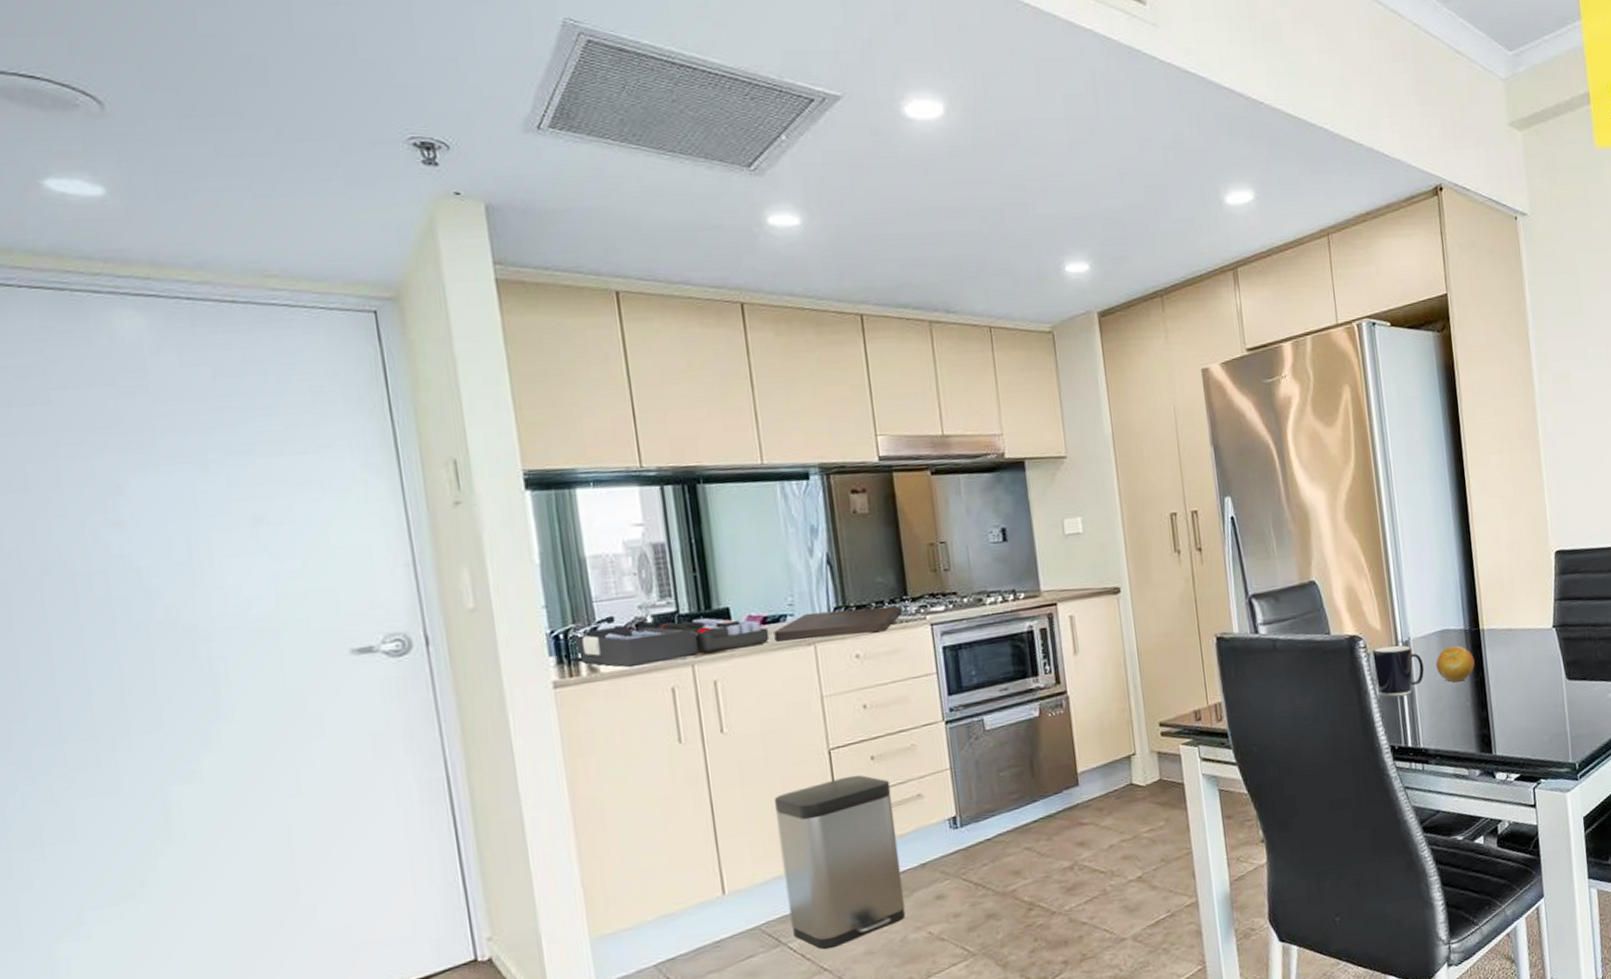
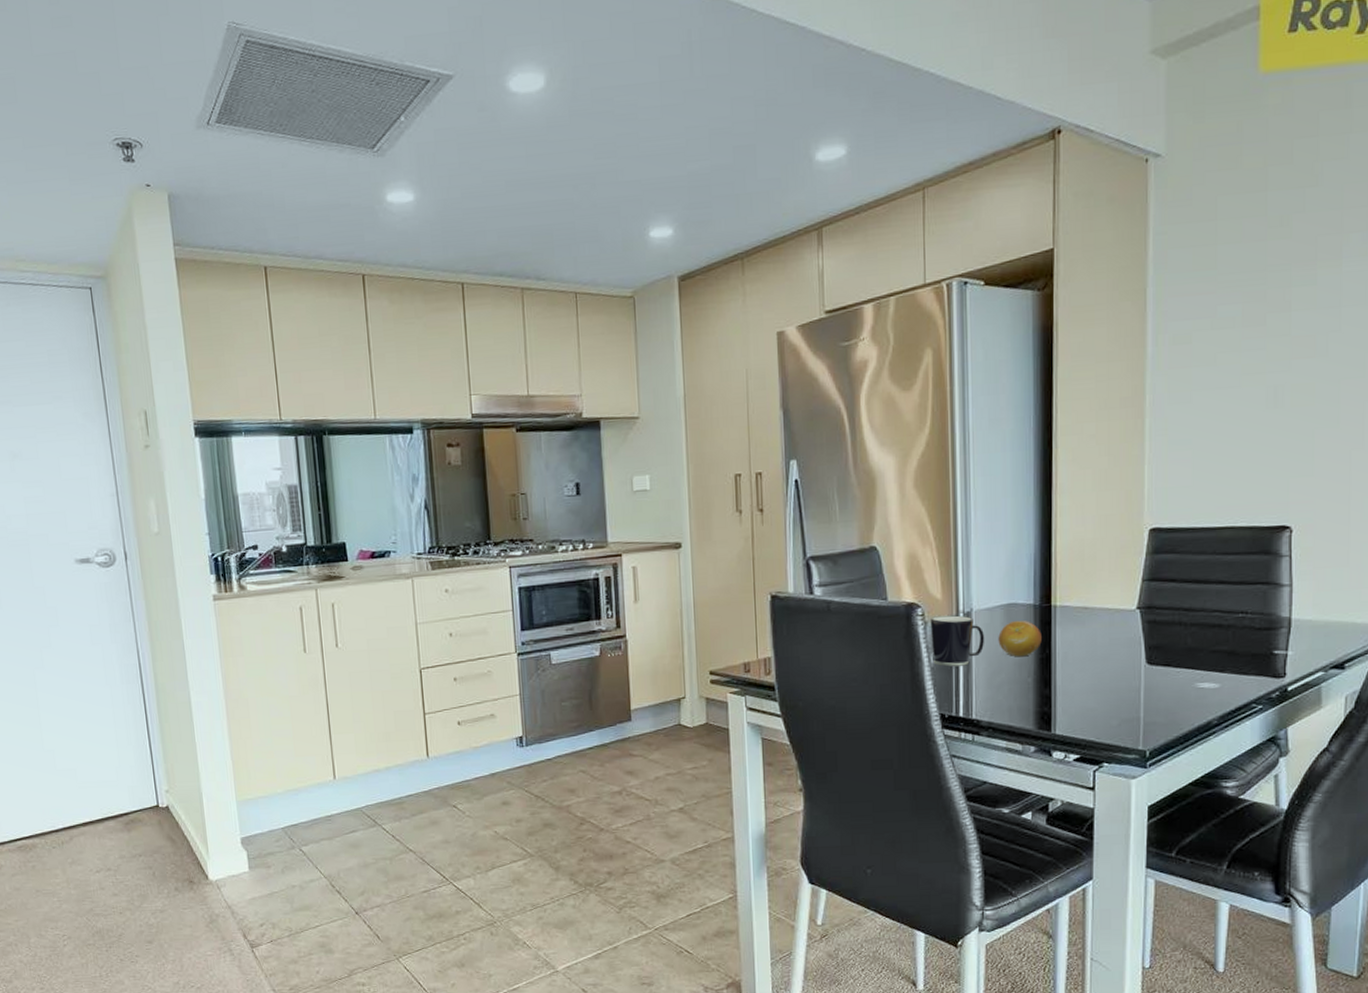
tool set: present [567,618,770,668] -> none [223,550,376,588]
cutting board: present [774,605,902,642] -> none [380,548,486,574]
pedal bin: present [775,775,905,949] -> none [376,692,477,833]

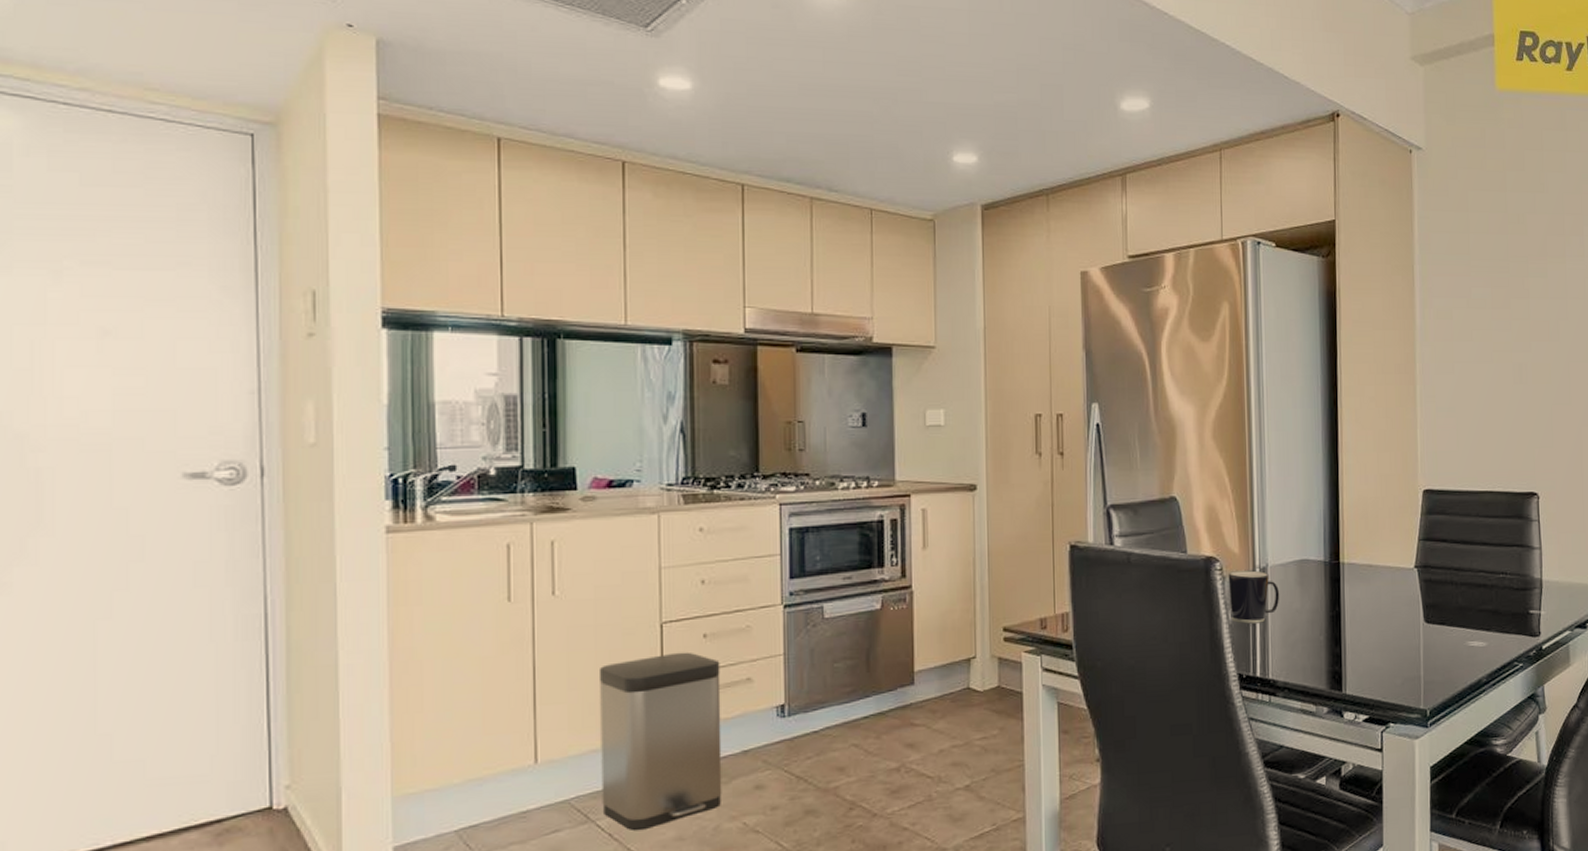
pedal bin: none [376,692,477,833] -> present [600,652,722,830]
fruit: present [998,621,1042,657] -> none [1292,577,1332,615]

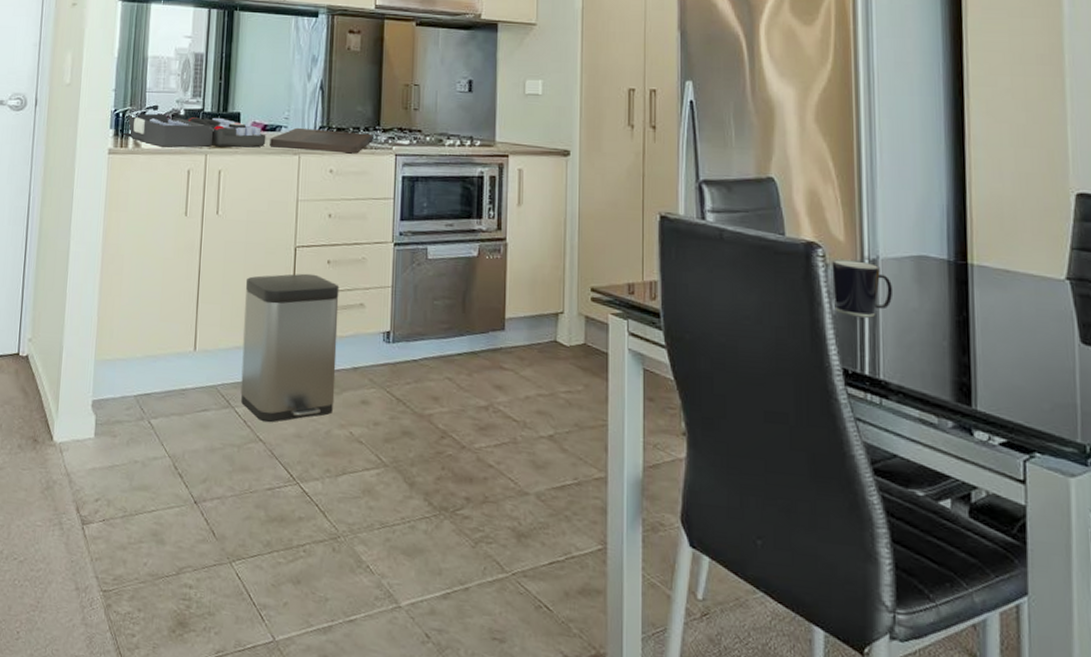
tool set: none [403,475,613,520] -> present [121,113,266,149]
cutting board: none [618,480,752,508] -> present [270,127,374,154]

